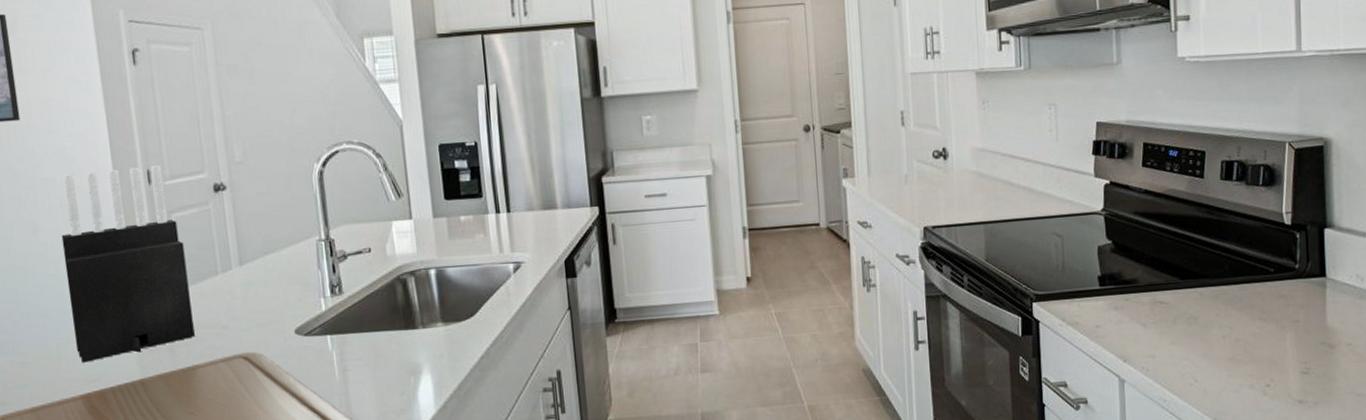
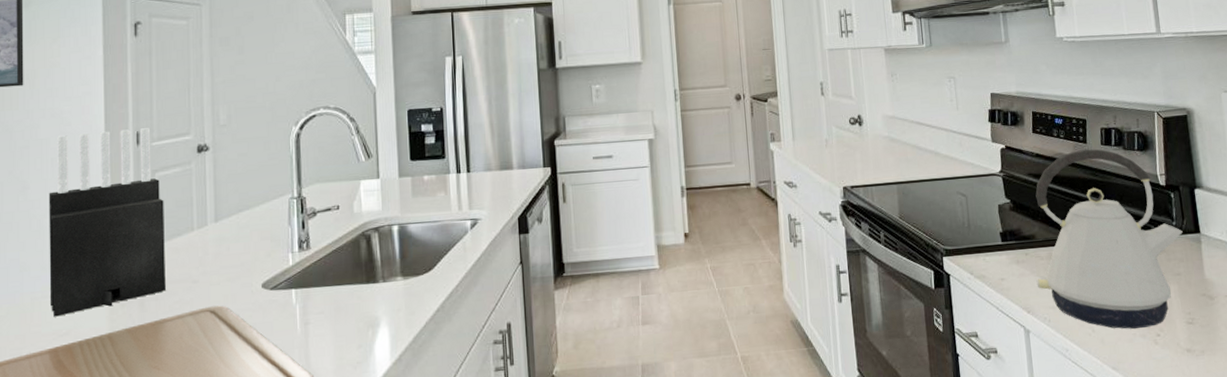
kettle: none [1135,184,1306,380] -> present [1035,149,1183,330]

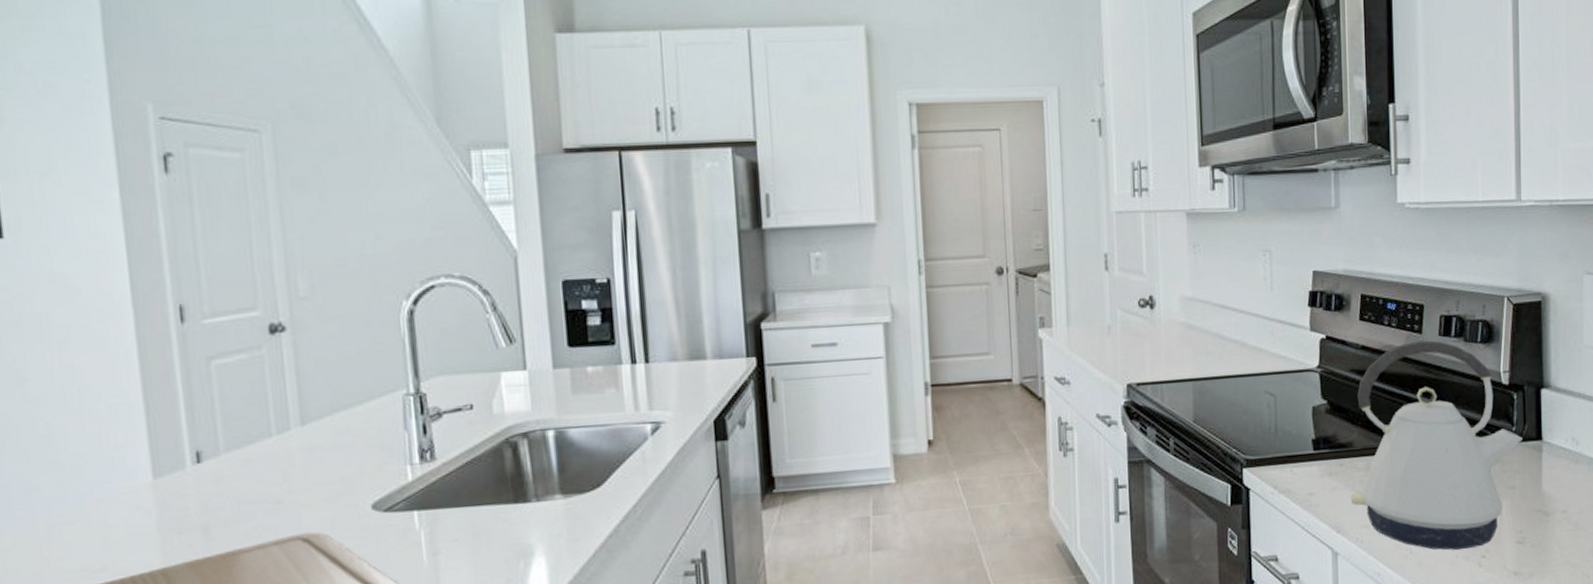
knife block: present [48,128,166,317] -> none [57,300,238,549]

